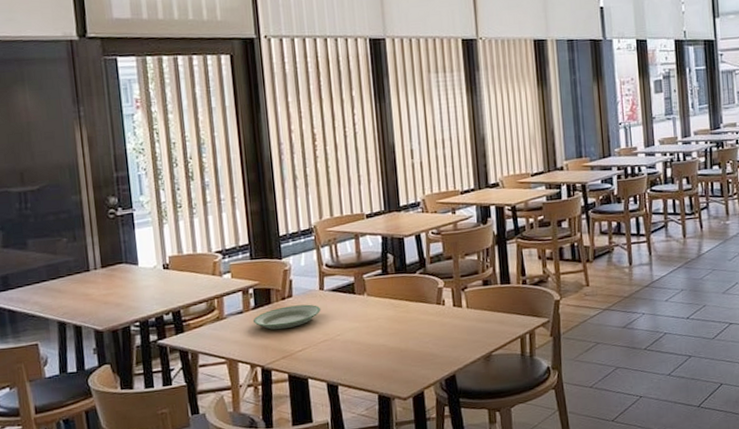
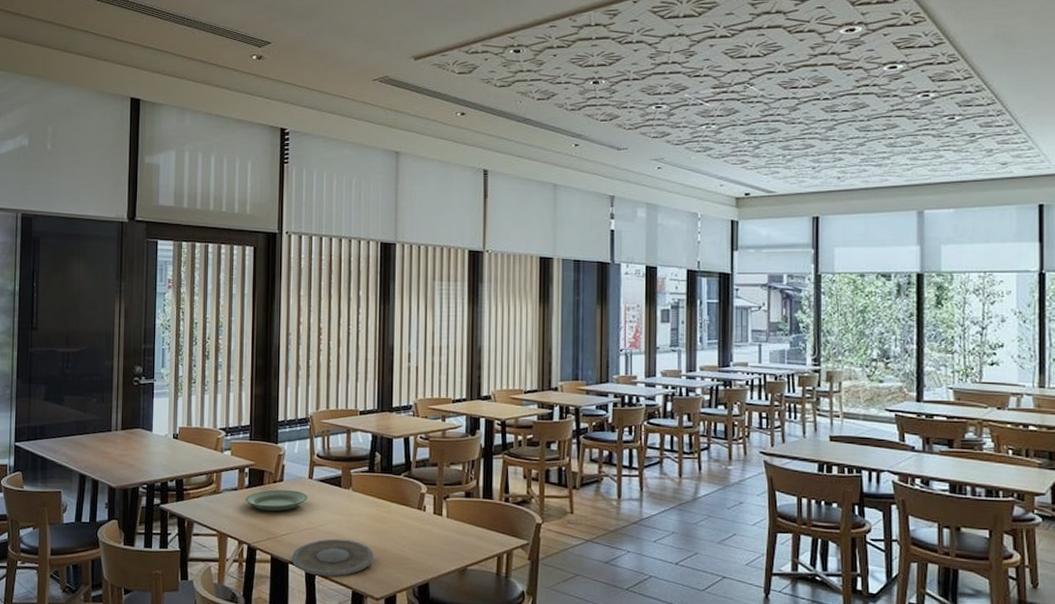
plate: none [311,345,397,386] -> present [292,538,374,577]

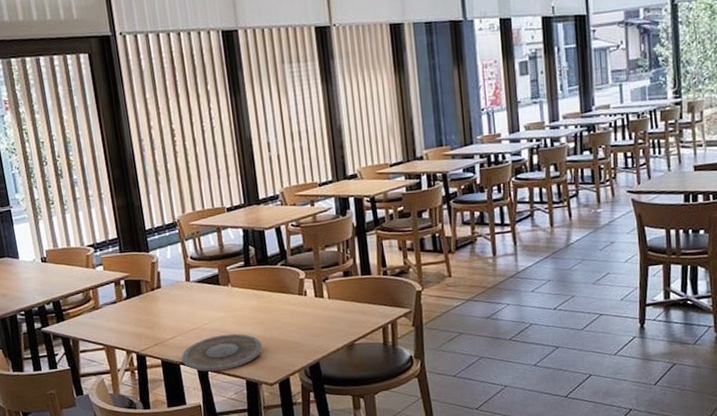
plate: present [245,489,308,512] -> none [125,295,189,319]

